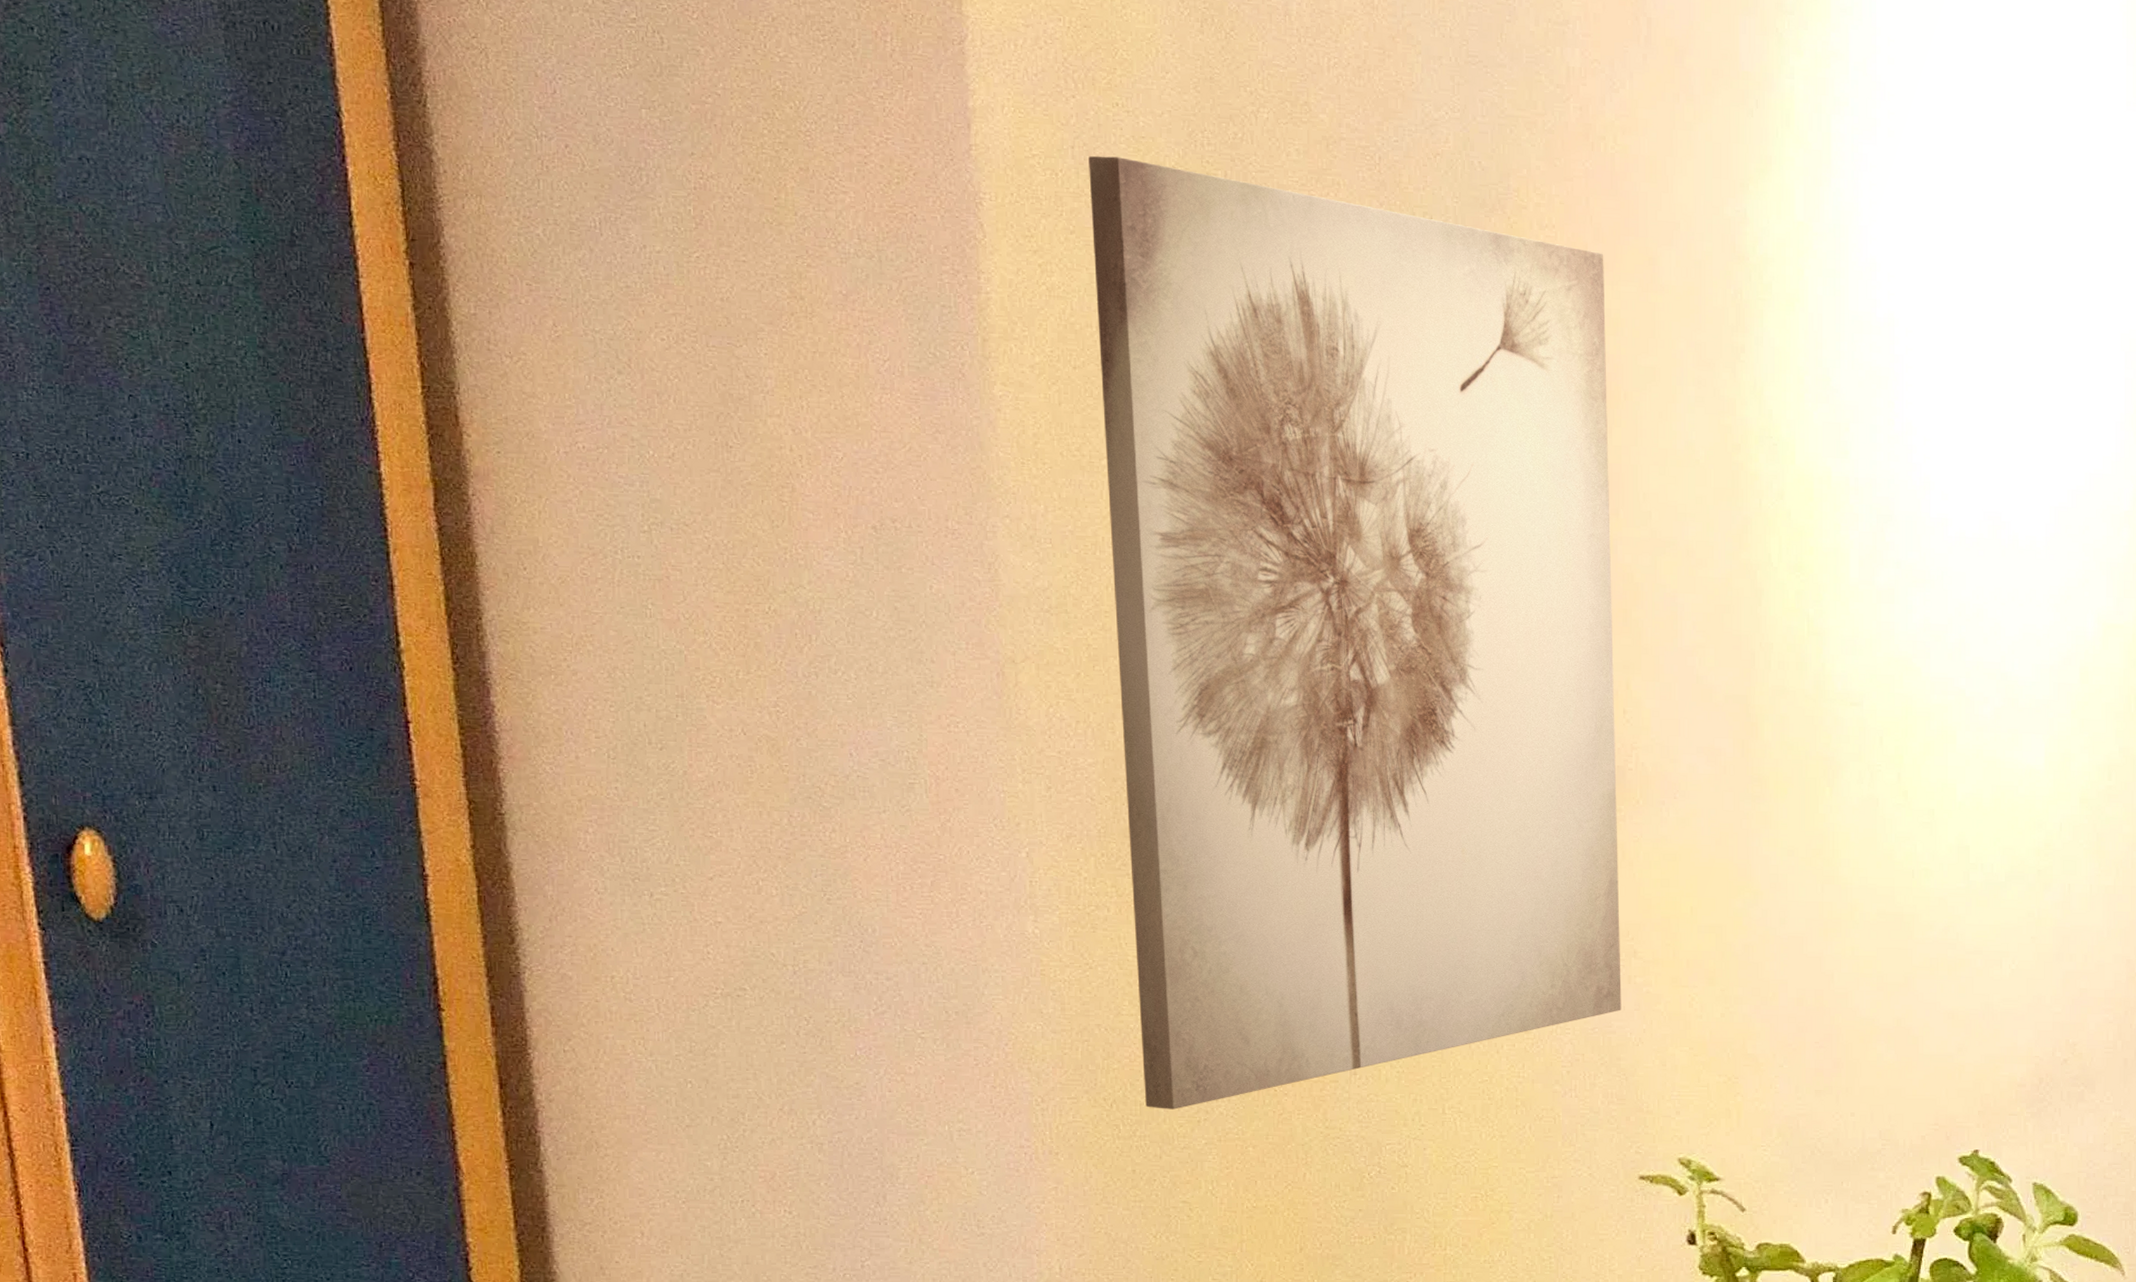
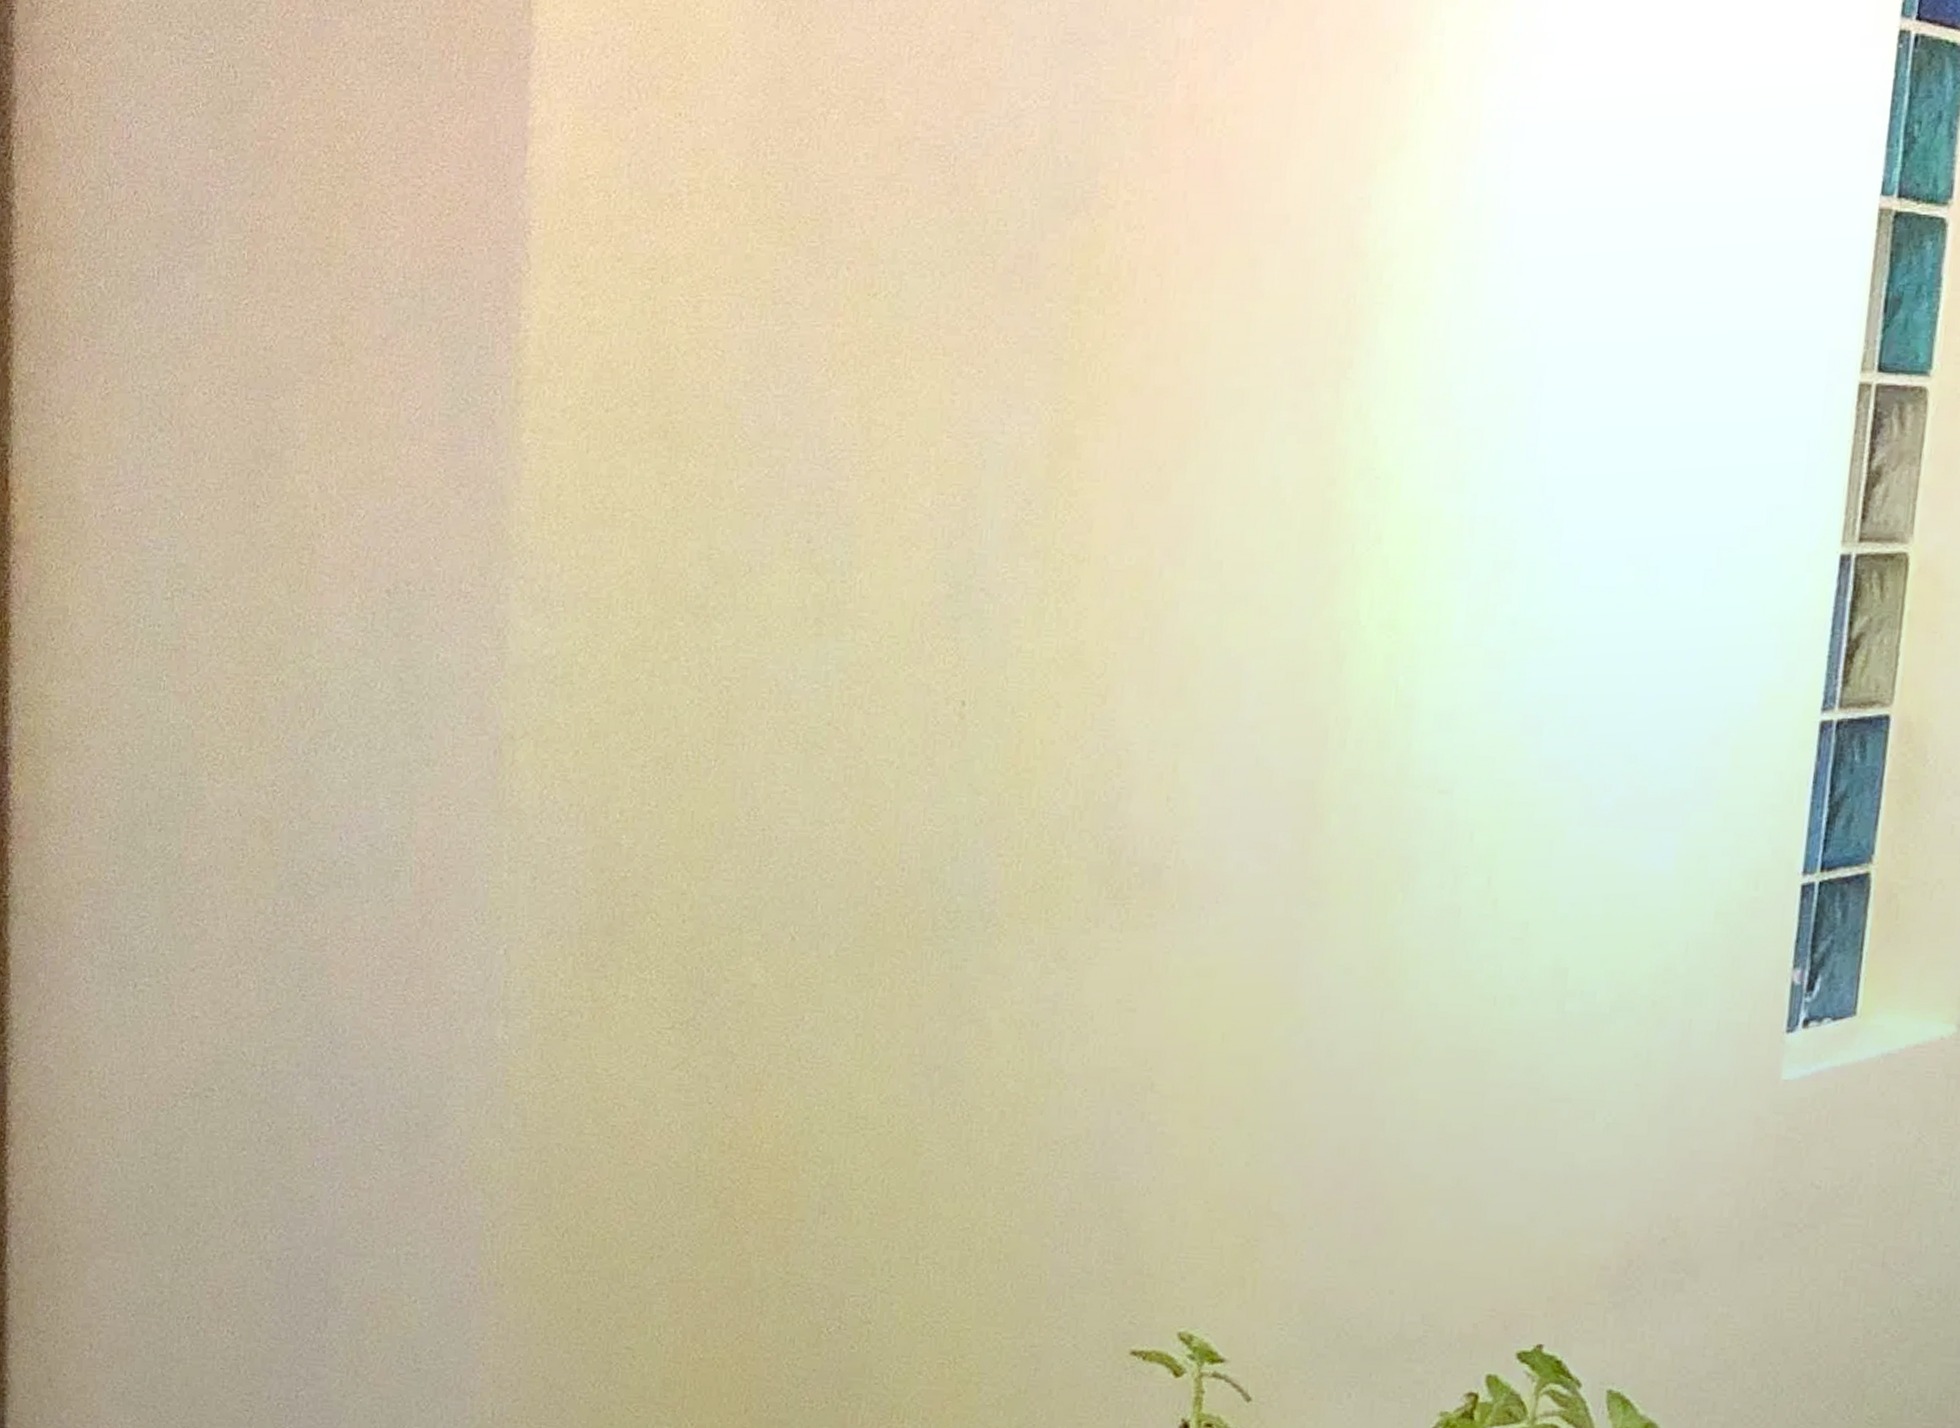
wall art: present [1089,155,1622,1110] -> none [598,173,1198,1243]

